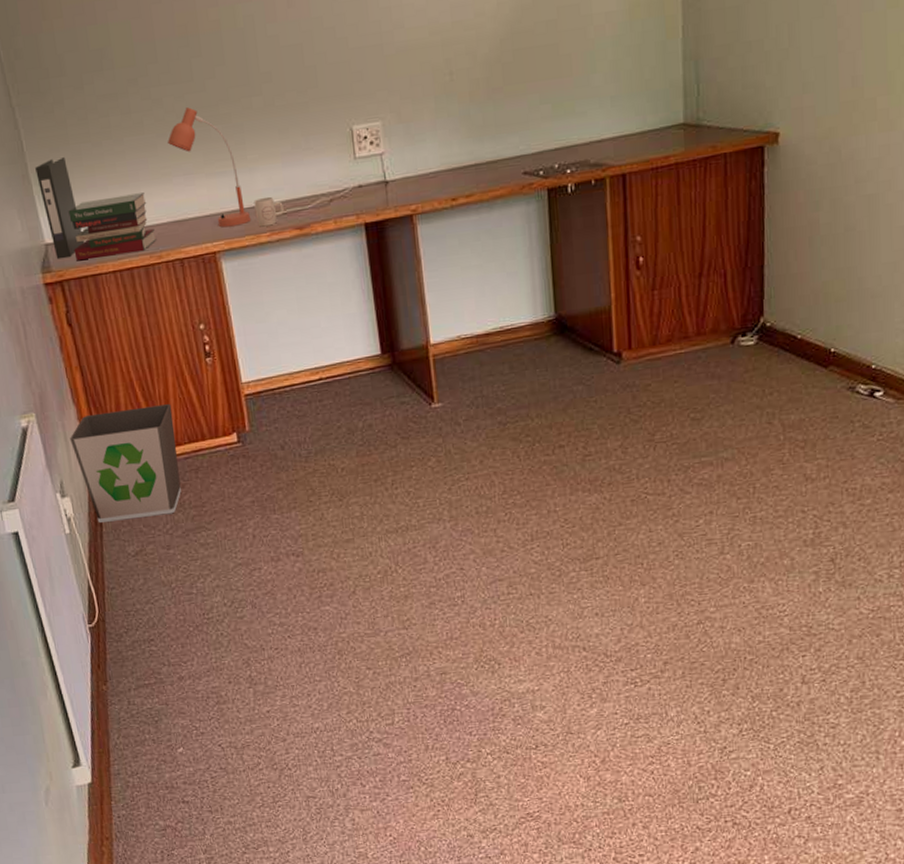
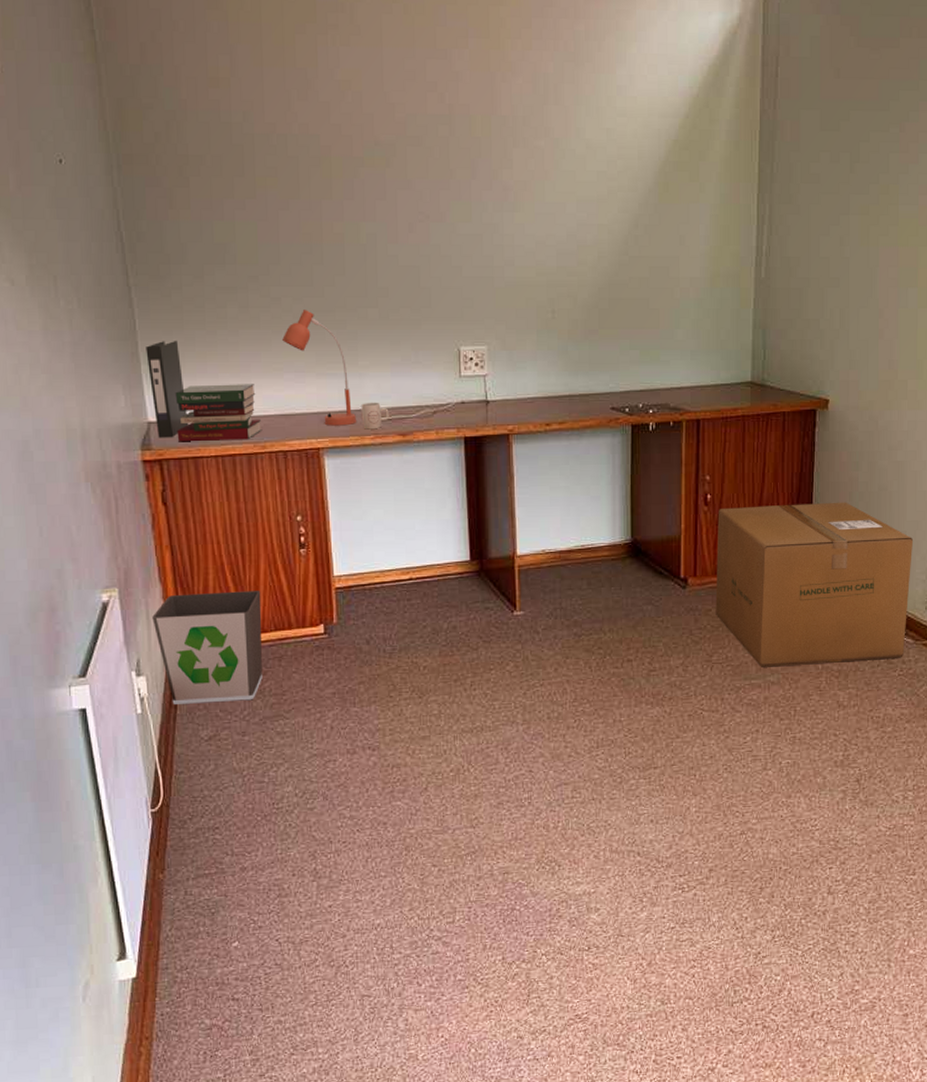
box: none [652,248,891,443] -> present [715,502,914,667]

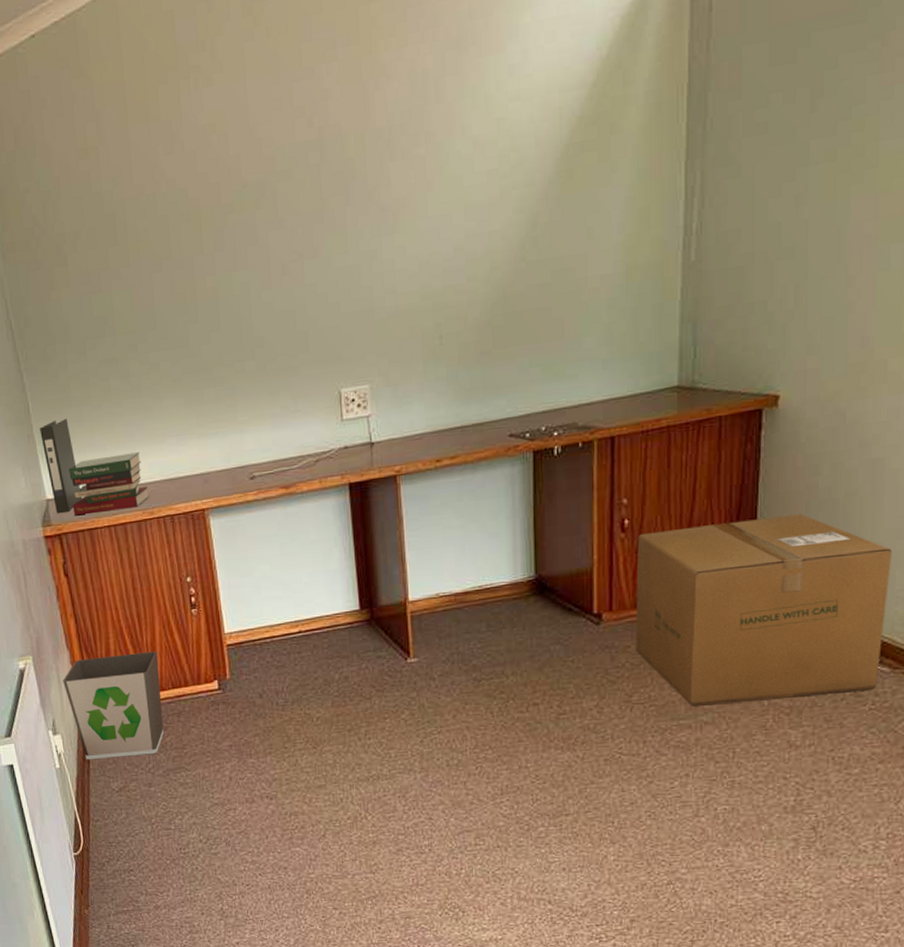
desk lamp: present [281,310,357,426] -> none [162,371,240,486]
mug: present [361,402,389,430] -> none [242,456,271,486]

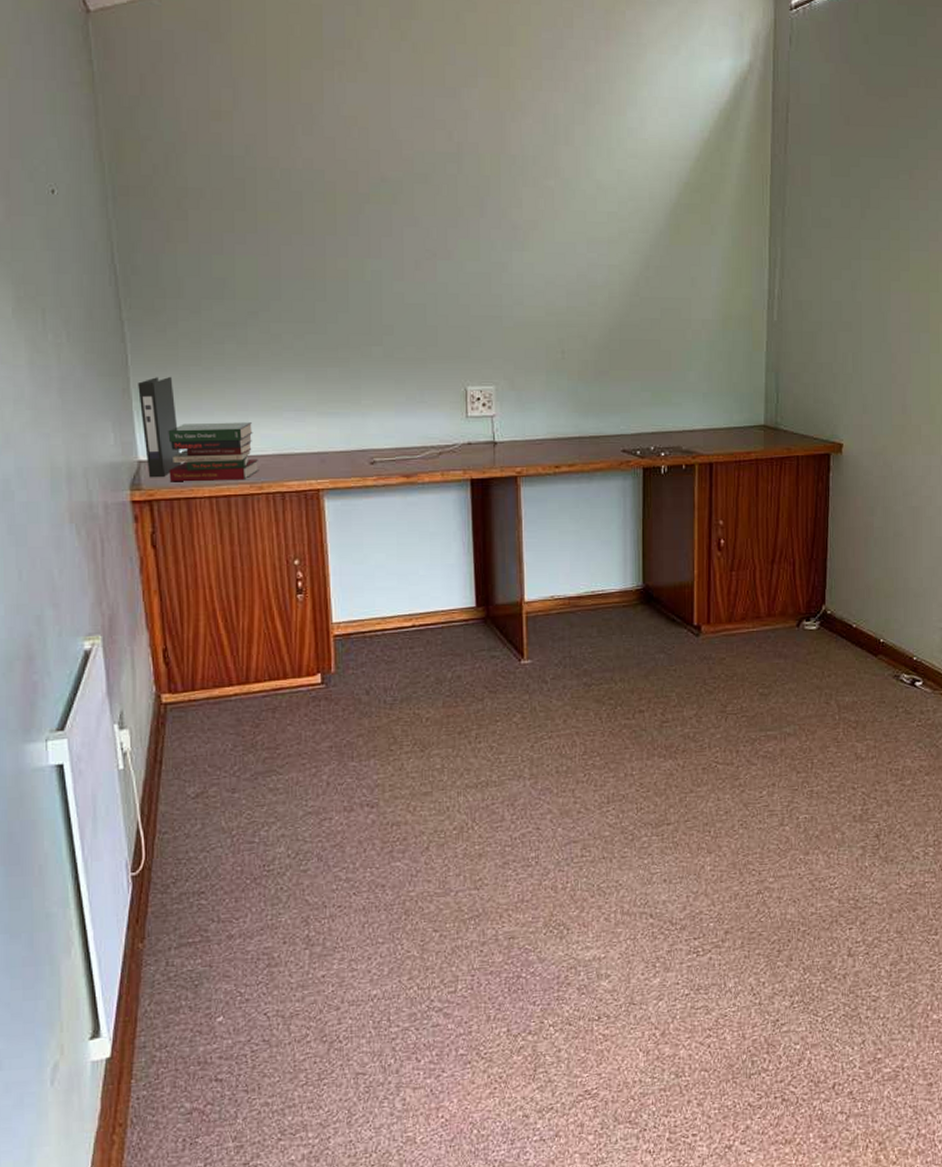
trash bin: present [63,651,164,759] -> none [138,638,255,759]
box: present [635,513,893,706] -> none [729,547,930,718]

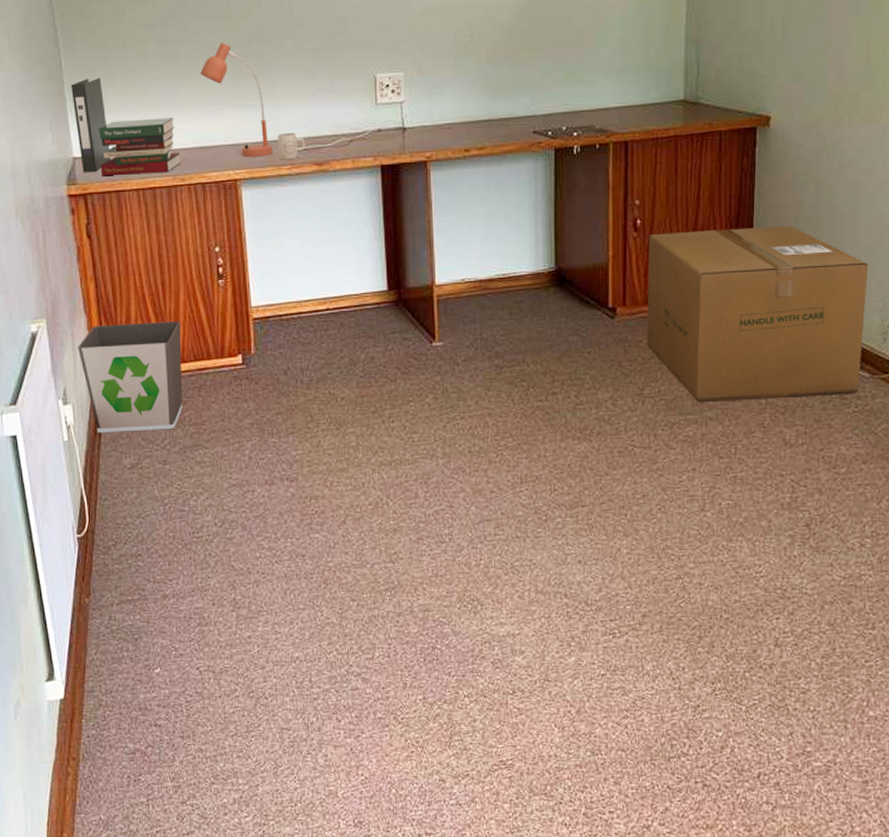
trash bin: none [138,638,255,759] -> present [78,321,183,433]
desk lamp: none [281,347,359,467] -> present [199,43,274,157]
mug: none [363,442,393,471] -> present [277,132,305,160]
box: none [729,547,930,718] -> present [647,225,869,402]

